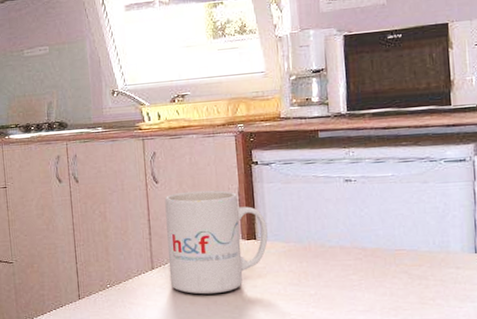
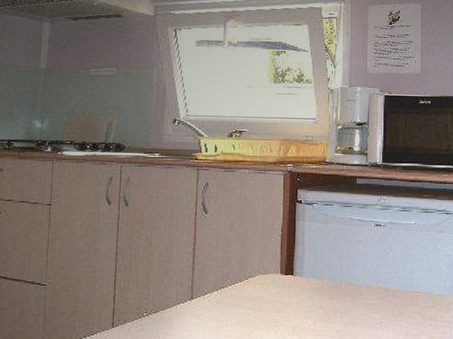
mug: present [164,190,268,295] -> none [207,223,304,327]

